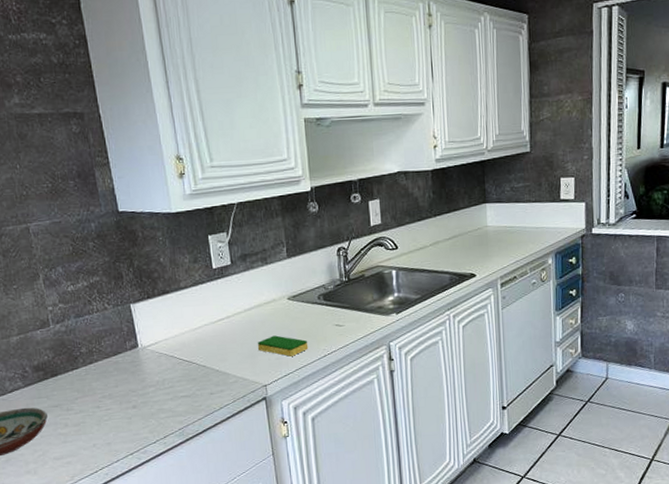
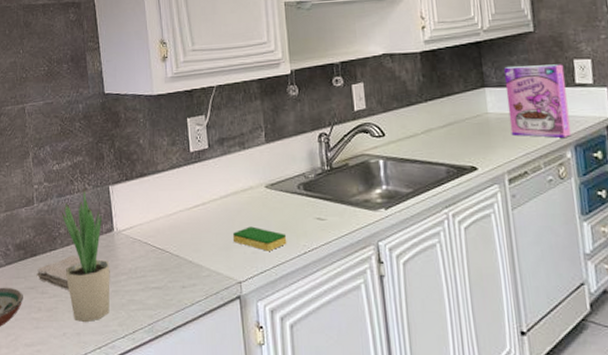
washcloth: none [59,372,137,406] -> present [36,255,110,290]
potted plant: none [80,307,140,433] -> present [61,187,110,322]
cereal box: none [503,182,554,247] -> present [504,64,572,138]

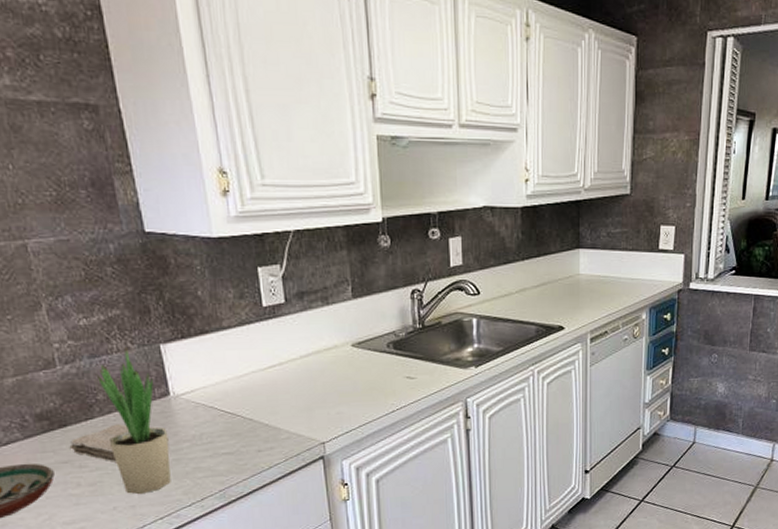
dish sponge: present [232,226,287,251] -> none [314,386,375,411]
cereal box: present [504,64,572,138] -> none [598,228,651,300]

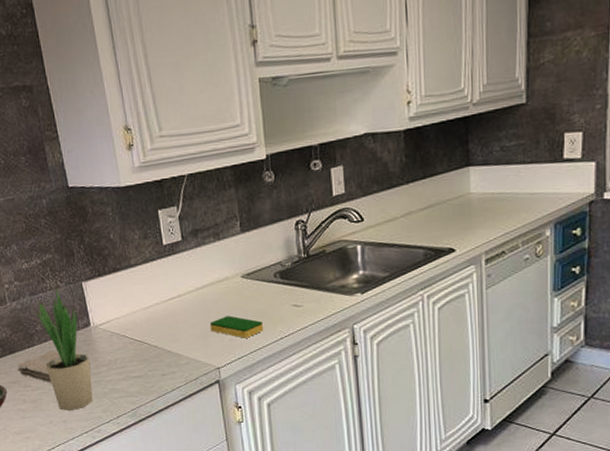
dish sponge: none [314,386,375,411] -> present [209,315,264,338]

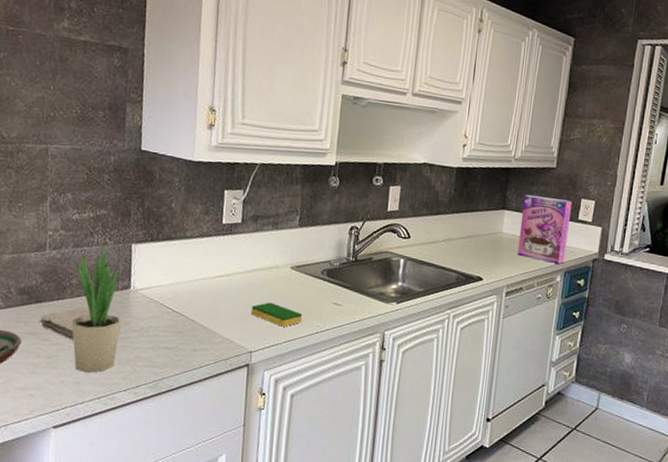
cereal box: none [490,138,554,216] -> present [517,194,573,264]

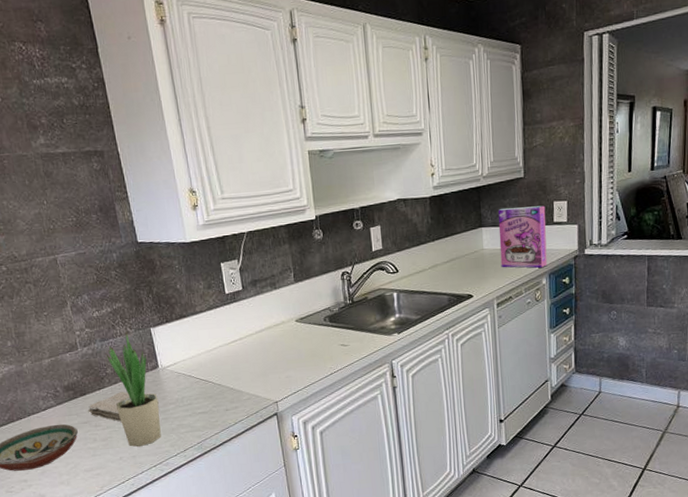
dish sponge: present [251,302,303,327] -> none [268,355,316,375]

